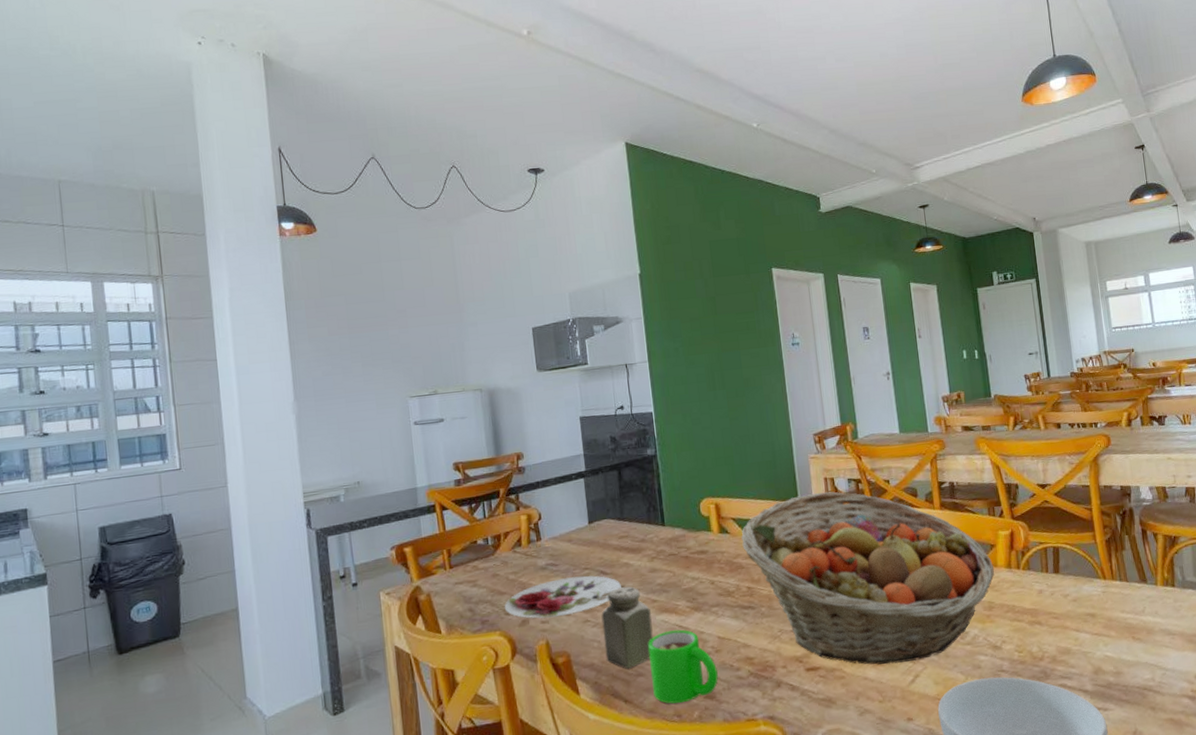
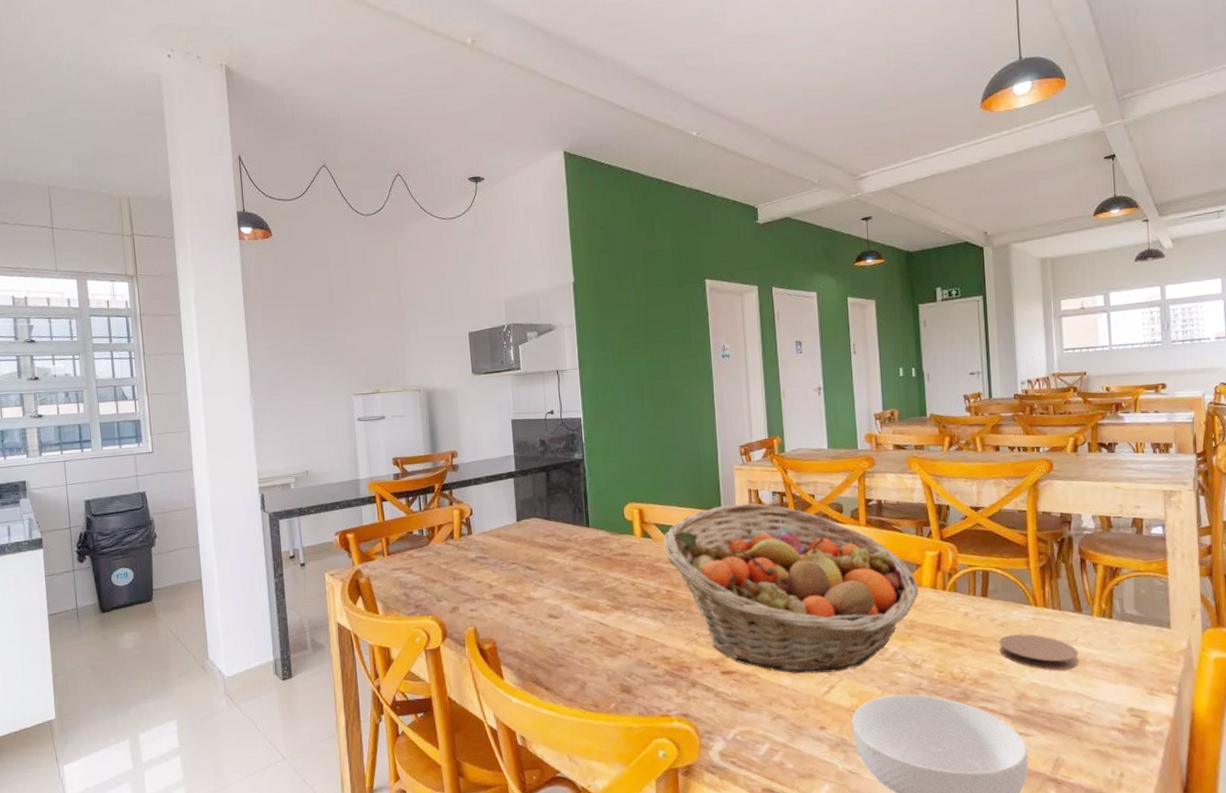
plate: present [504,575,621,619] -> none [436,570,546,607]
salt shaker: present [601,586,653,669] -> none [526,582,575,659]
mug: present [648,629,718,704] -> none [569,626,635,695]
coaster: none [1073,607,1148,642] -> present [999,634,1079,670]

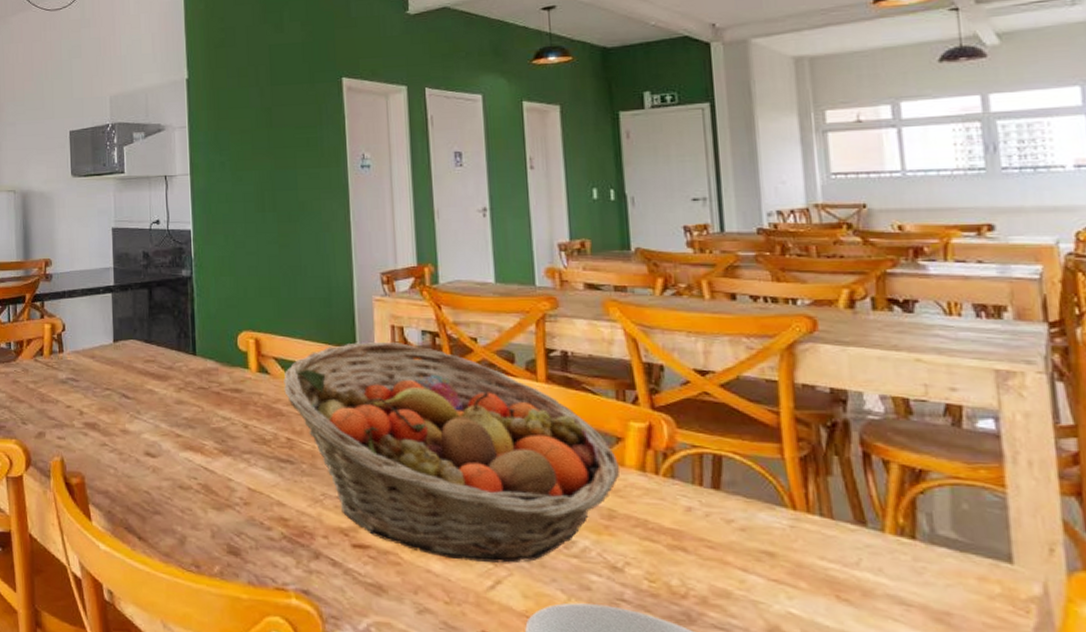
coaster: present [999,634,1079,670] -> none [738,544,864,602]

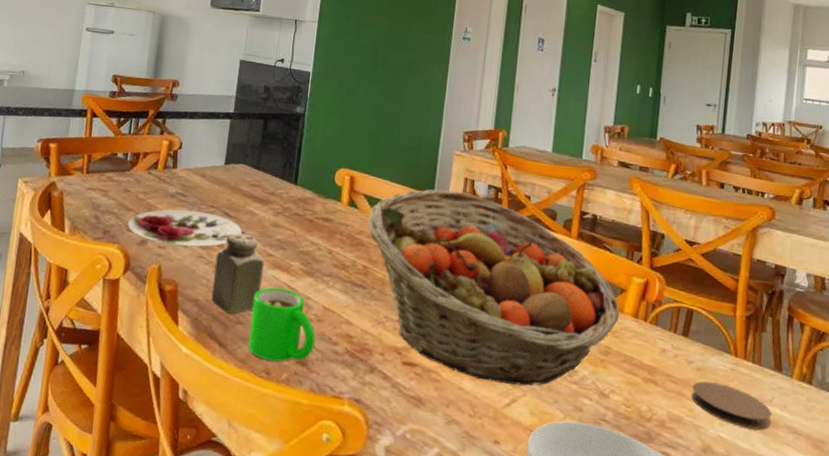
plate: none [22,395,143,435] -> present [127,209,242,247]
salt shaker: none [120,415,175,504] -> present [210,233,264,314]
mug: none [168,471,245,554] -> present [248,287,315,362]
coaster: none [738,544,864,602] -> present [691,381,772,430]

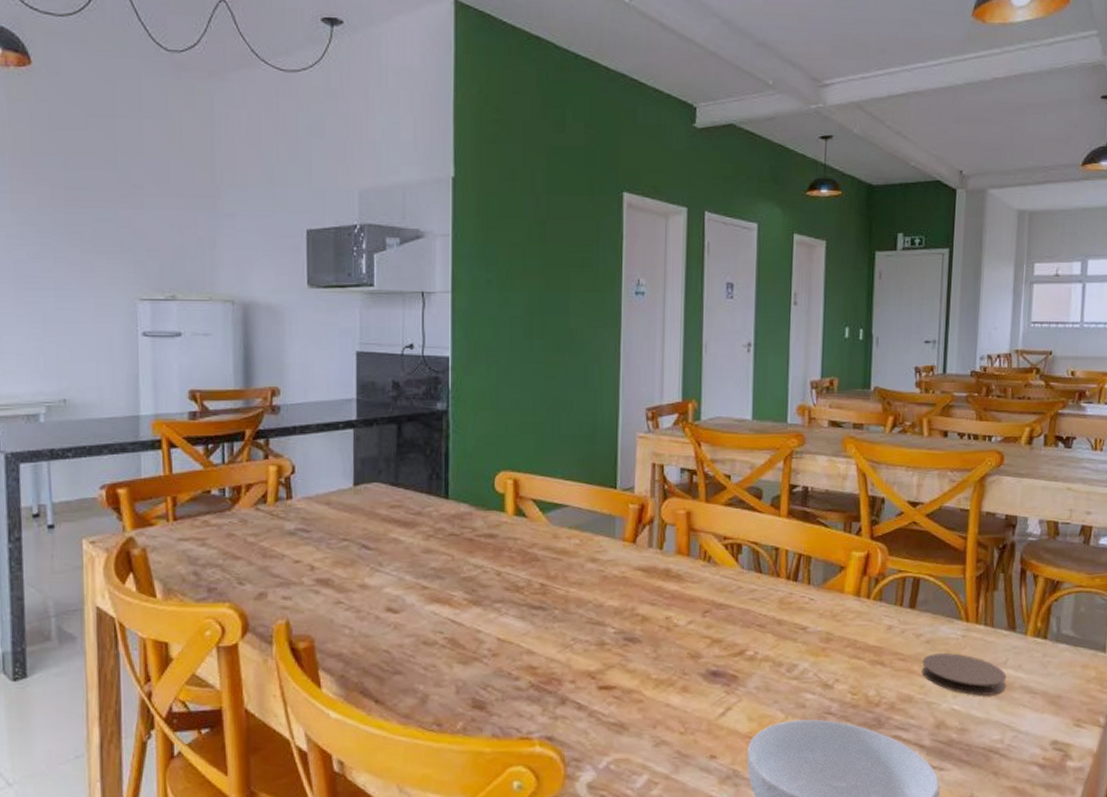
plate: present [127,209,242,247] -> none [238,548,386,594]
salt shaker: present [210,233,264,314] -> none [357,567,419,664]
mug: present [248,287,315,362] -> none [410,625,492,711]
fruit basket: present [368,189,619,386] -> none [541,480,839,692]

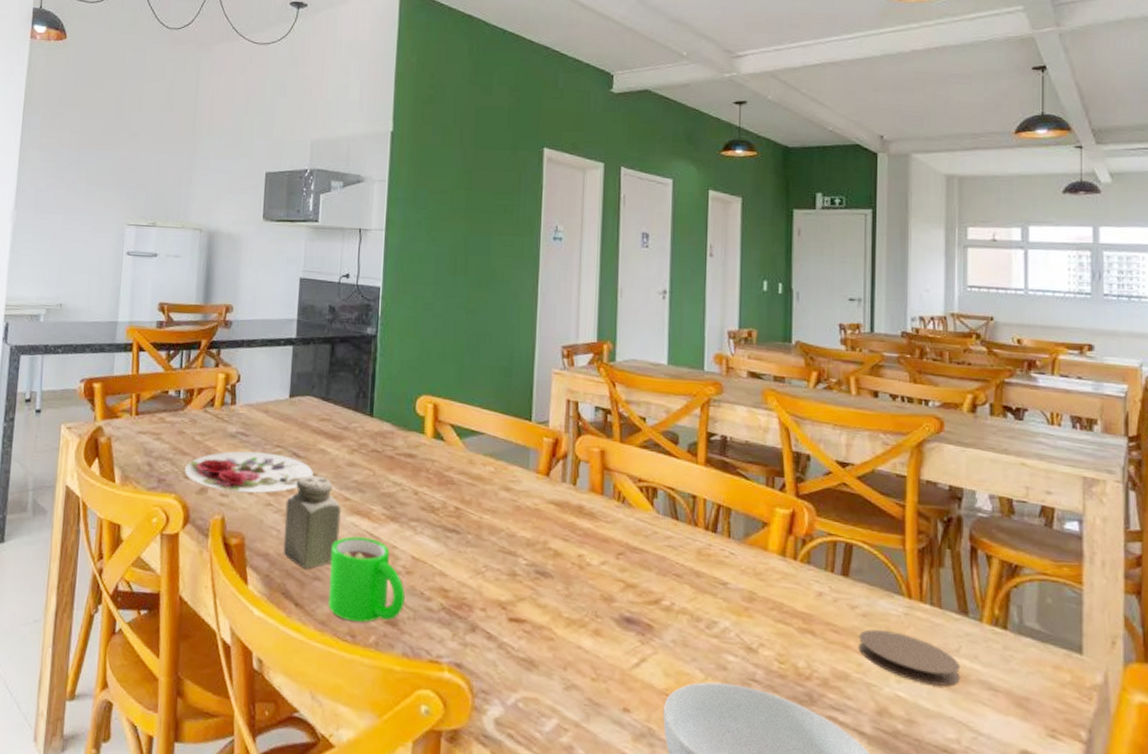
plate: none [238,548,386,594] -> present [184,451,313,494]
salt shaker: none [357,567,419,664] -> present [283,475,341,569]
mug: none [410,625,492,711] -> present [328,536,405,623]

